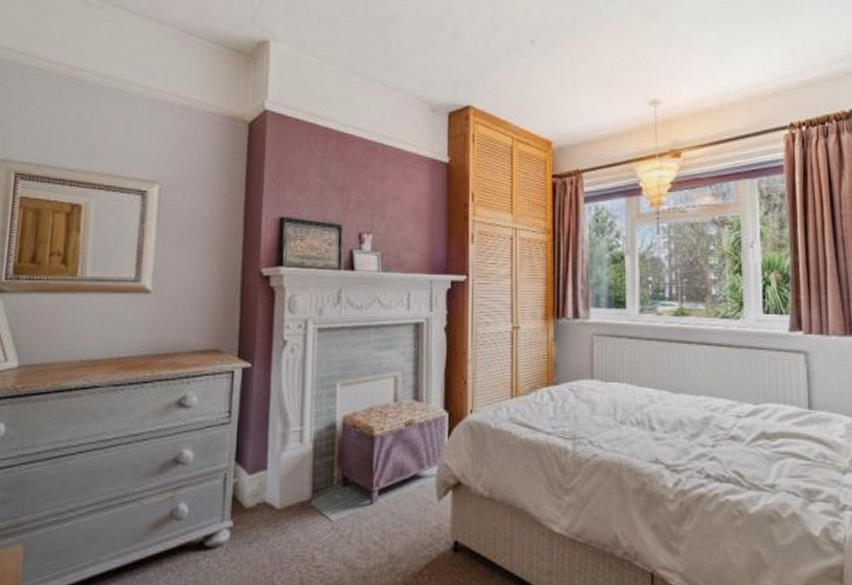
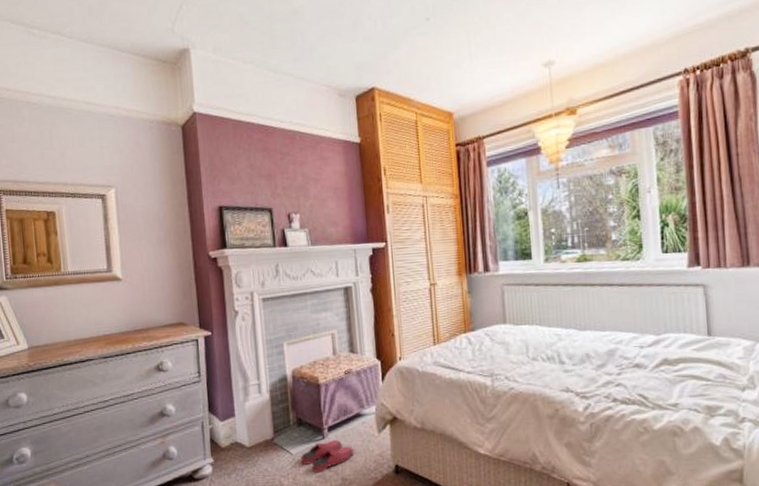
slippers: none [341,506,407,546] -> present [301,440,355,473]

